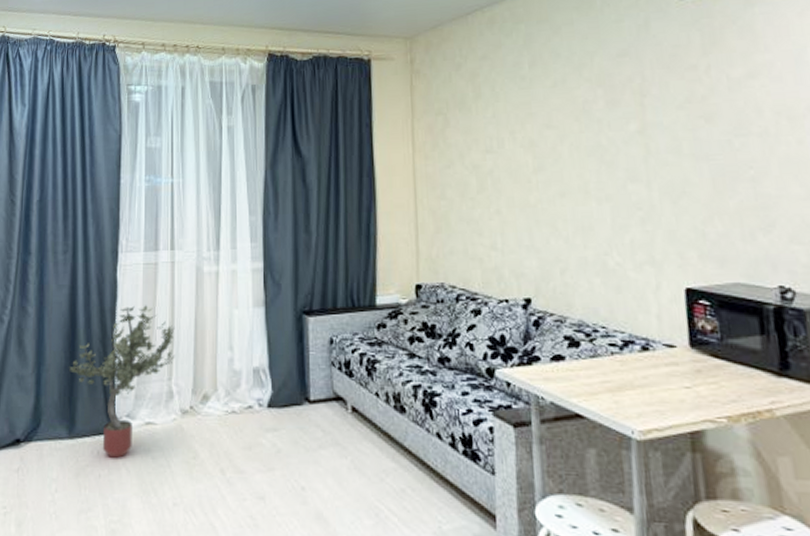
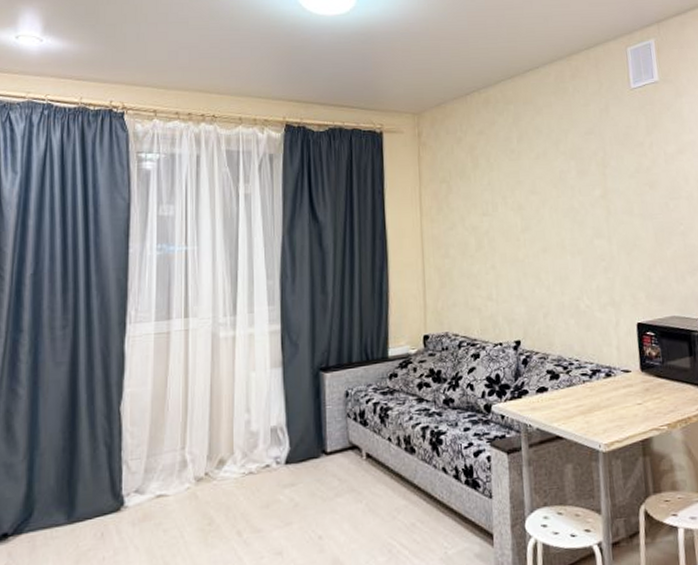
potted tree: present [69,305,175,458] -> none [68,375,189,537]

